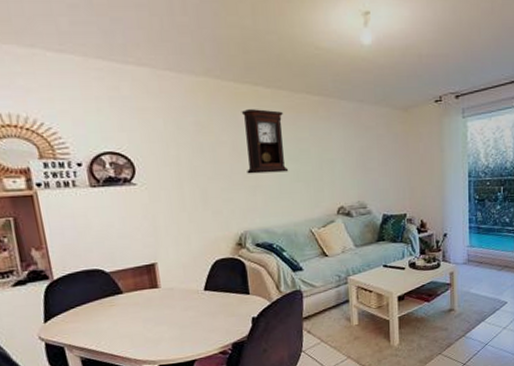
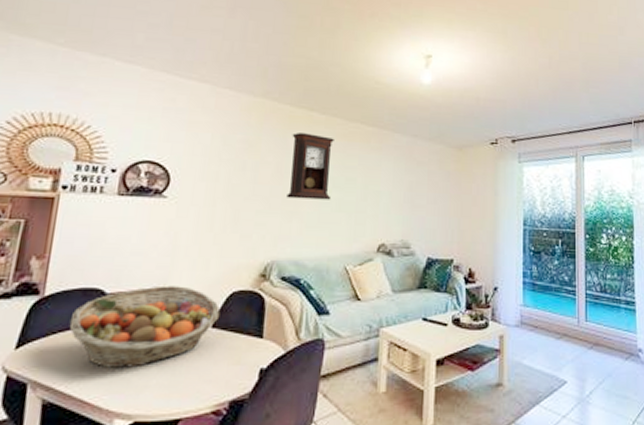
fruit basket: none [82,260,209,330] -> present [69,285,220,368]

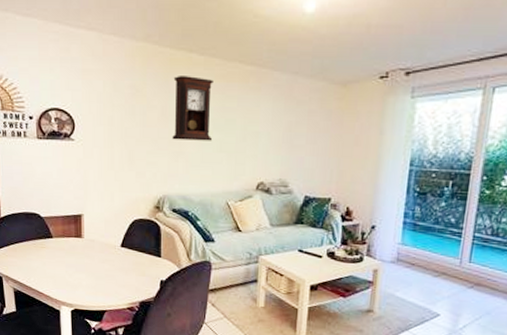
fruit basket: present [69,285,220,368] -> none [21,212,126,272]

